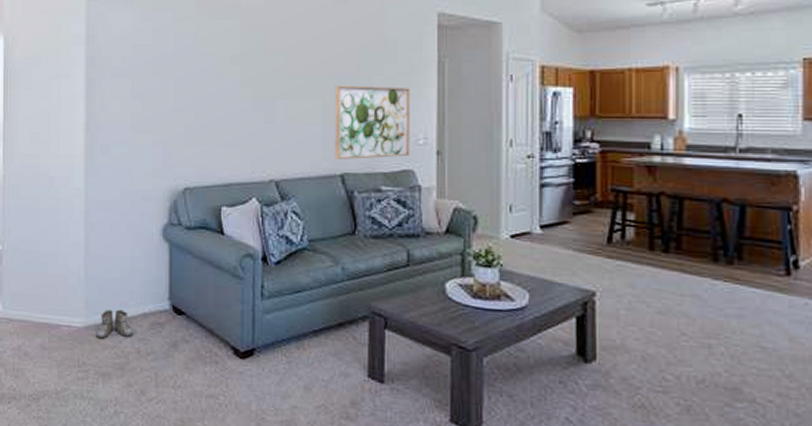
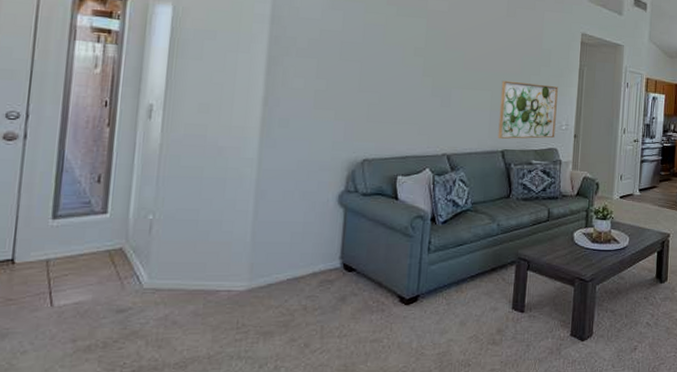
boots: present [96,309,134,340] -> none [259,271,301,301]

